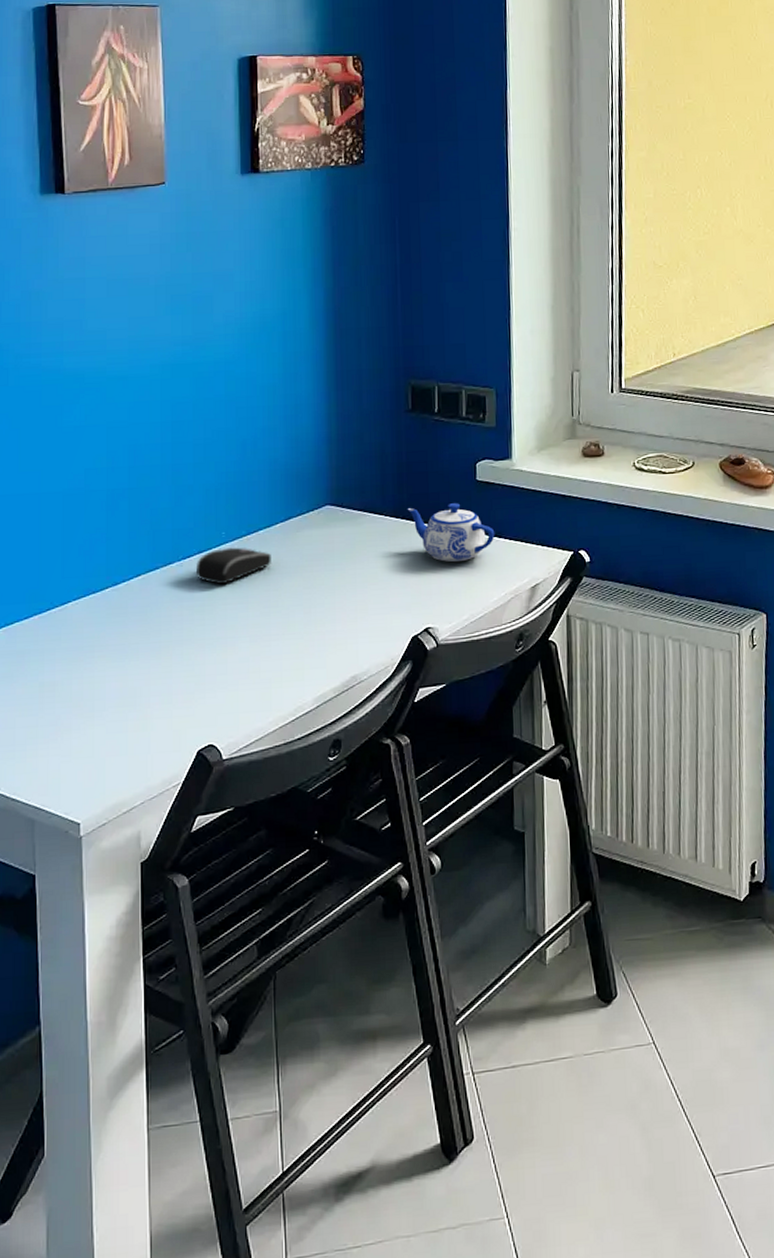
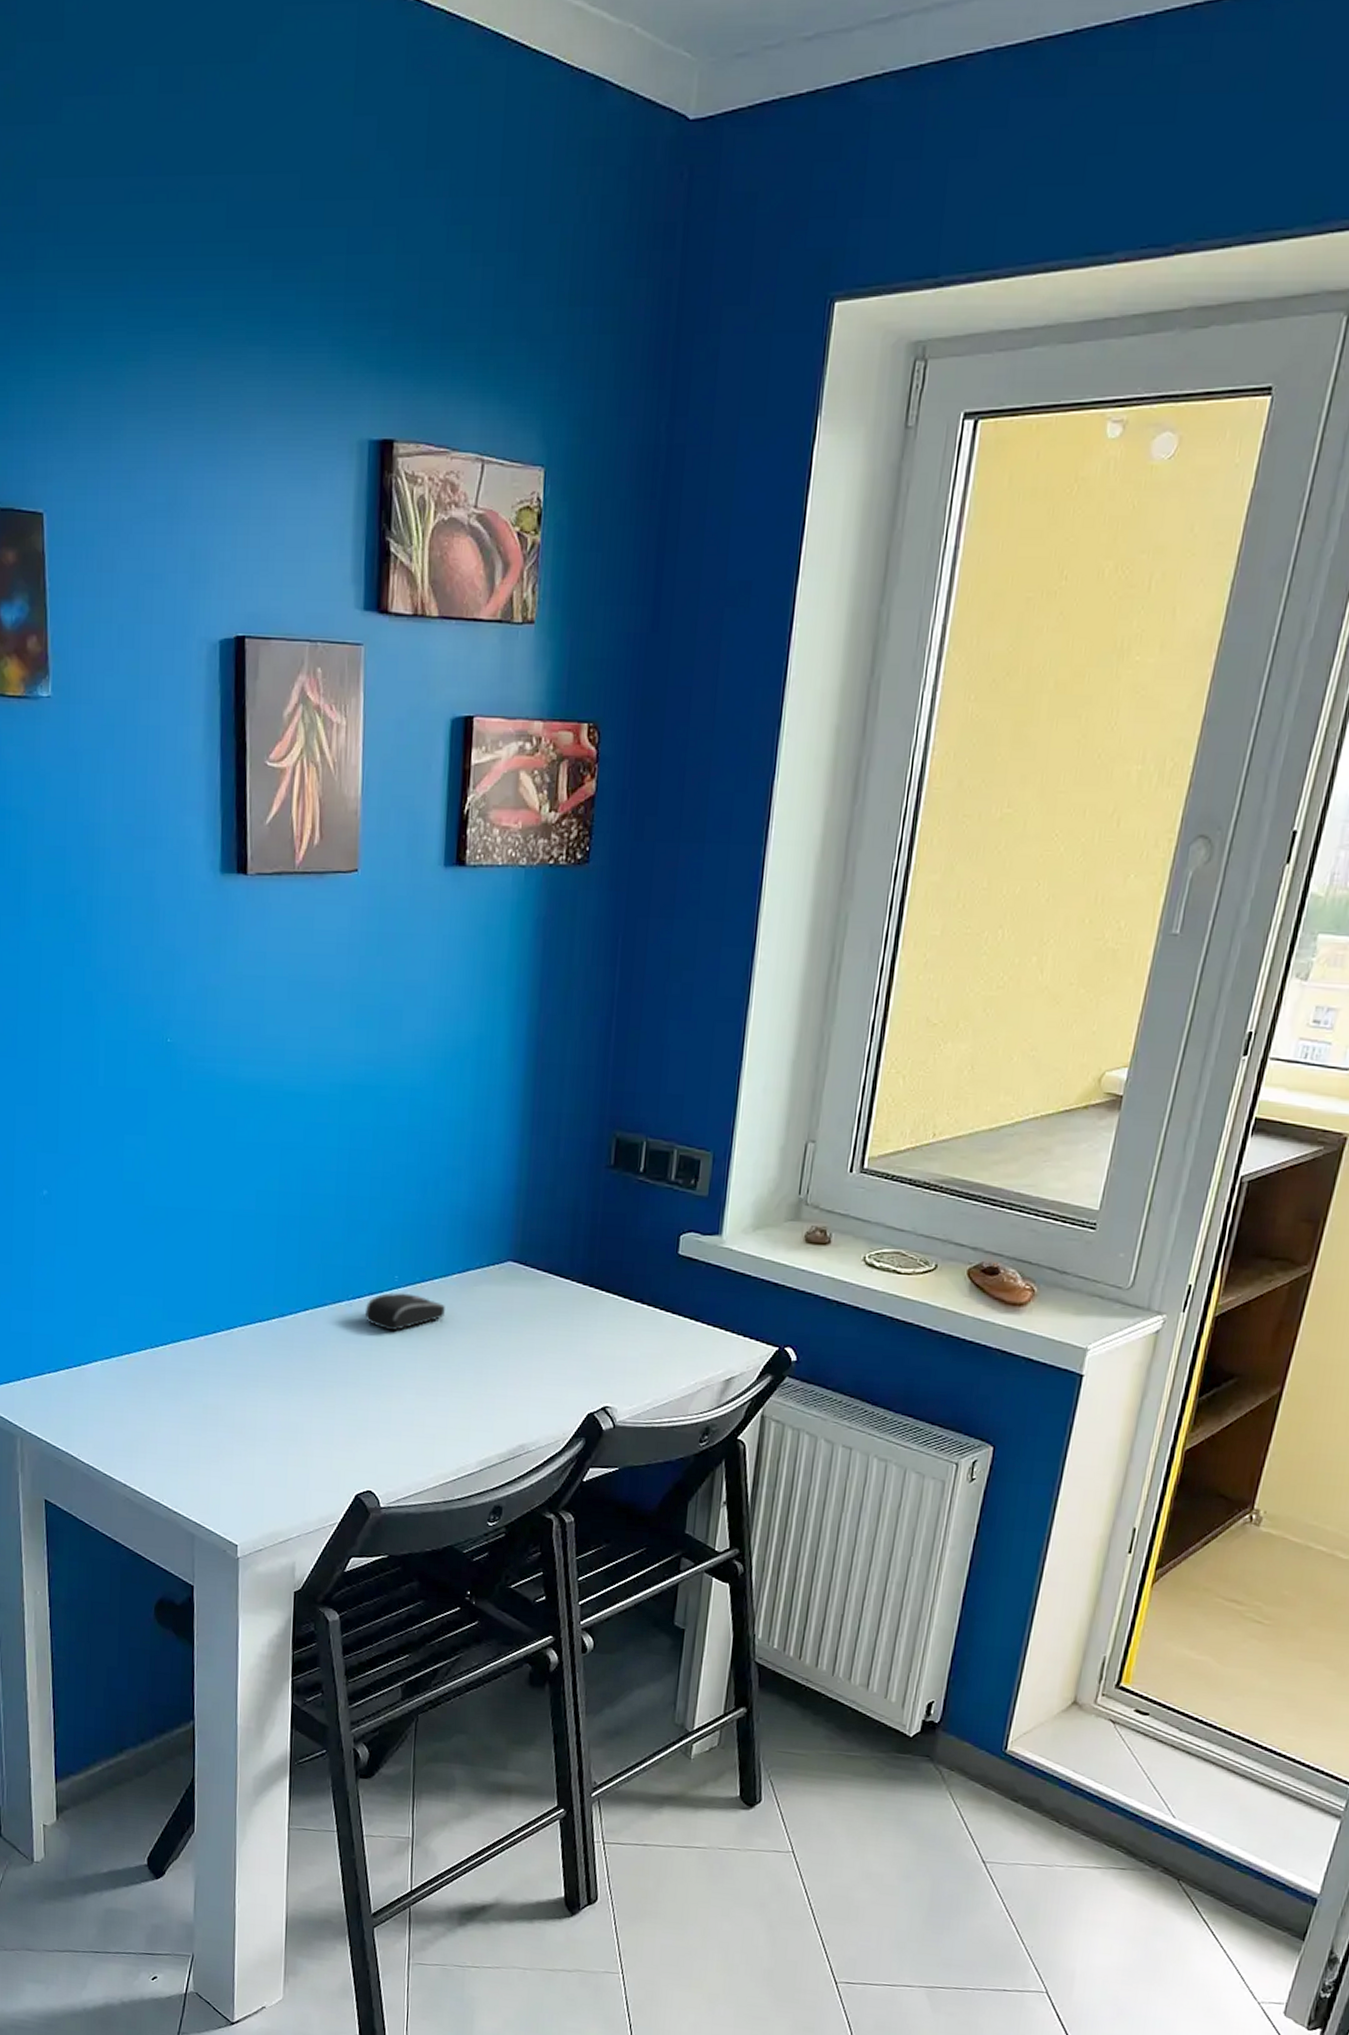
teapot: present [407,503,495,562] -> none [596,1275,692,1341]

